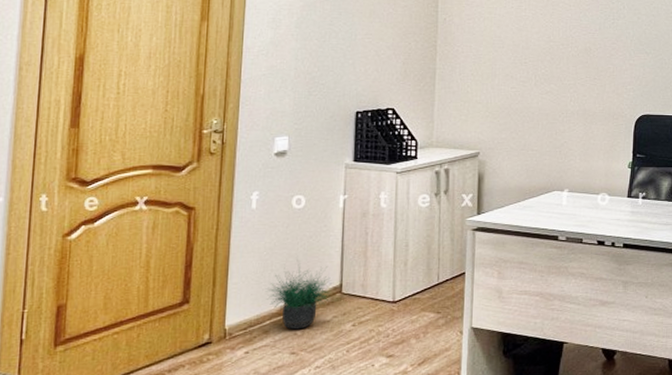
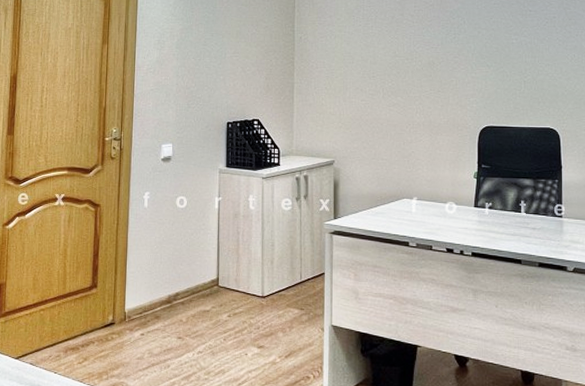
potted plant: present [266,259,333,330] -> none [157,253,211,317]

